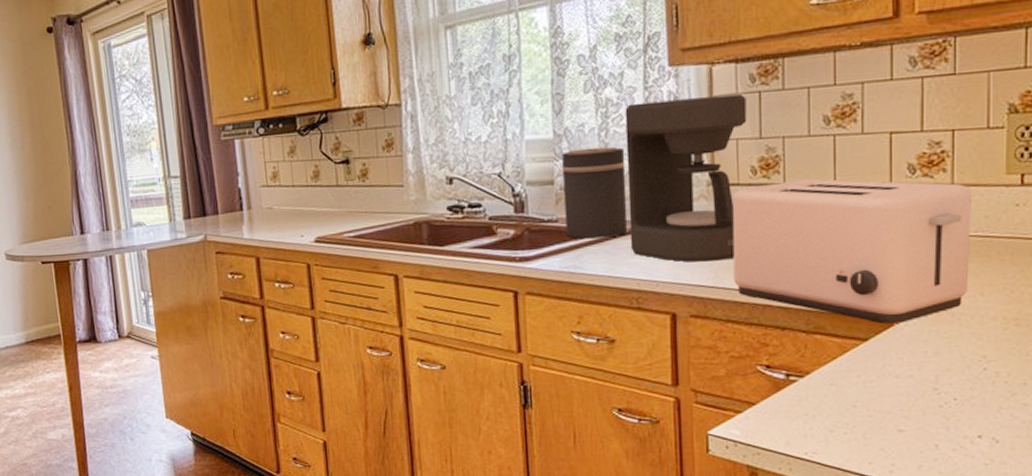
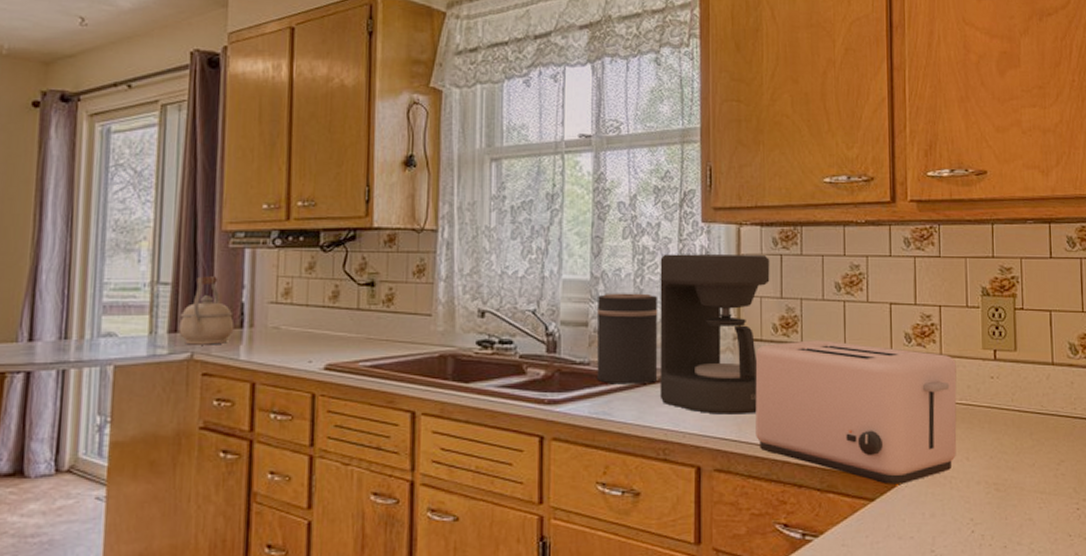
kettle: none [190,167,236,229] -> present [178,276,235,345]

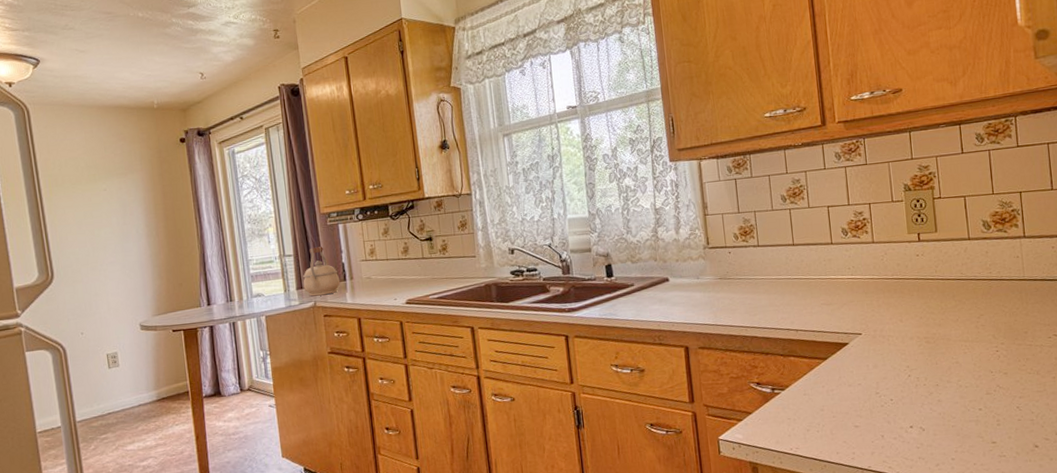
cylinder: present [596,293,658,385] -> none [596,221,648,292]
coffee maker: present [659,254,770,415] -> none [640,181,728,307]
toaster: present [755,340,957,485] -> none [722,241,892,347]

